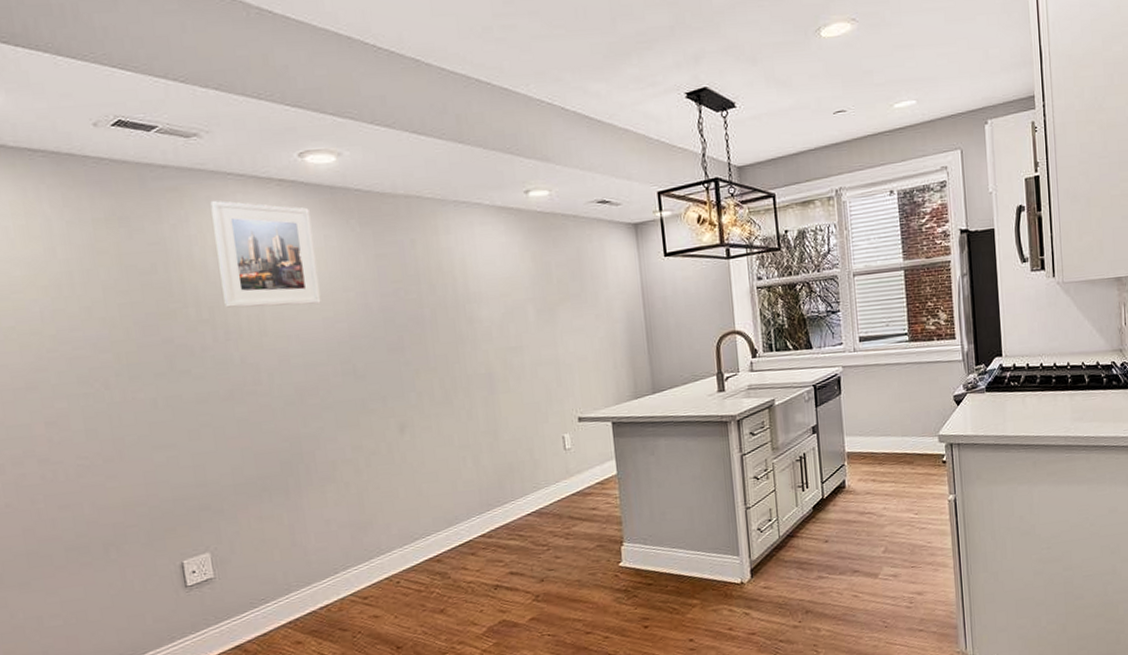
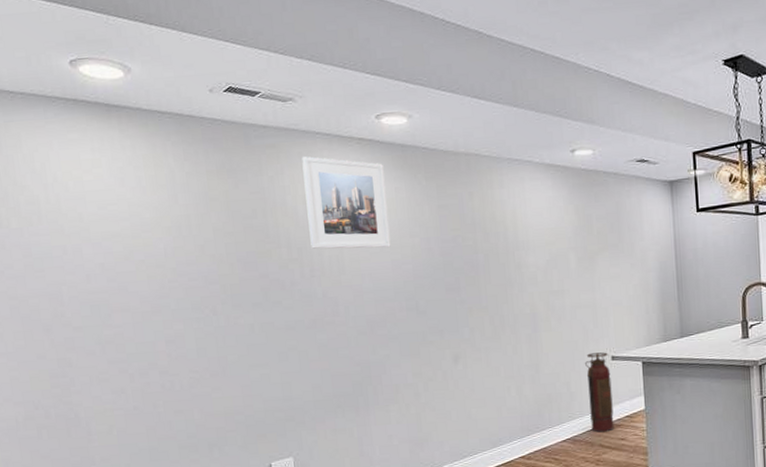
fire extinguisher: none [548,413,584,503] -> present [584,352,614,433]

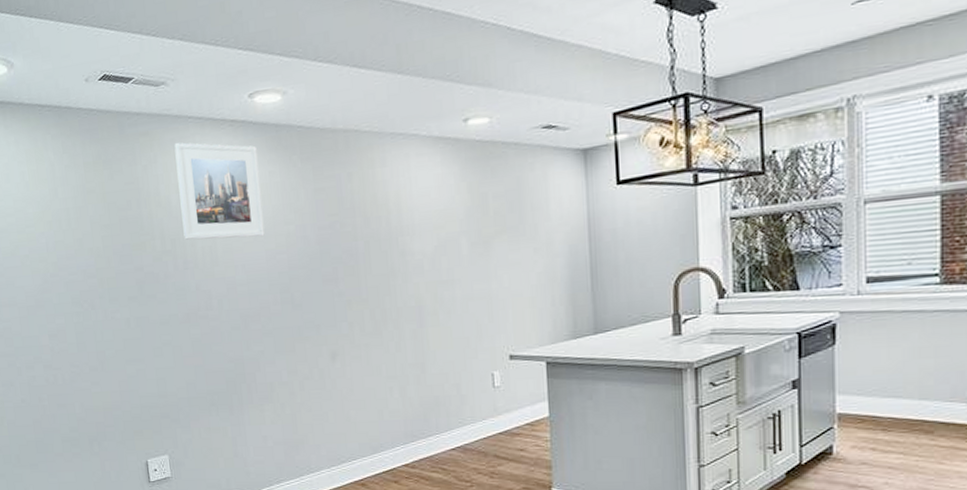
fire extinguisher: present [584,352,614,433] -> none [477,350,512,441]

